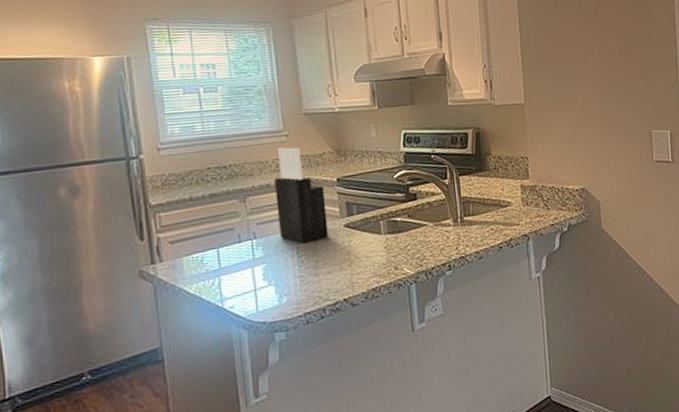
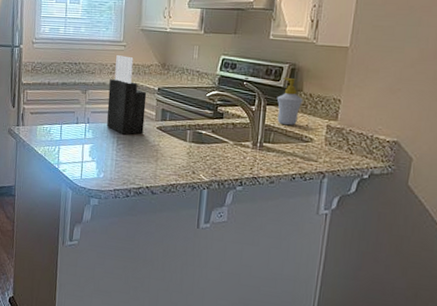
soap bottle: none [467,142,494,194] -> present [276,77,303,126]

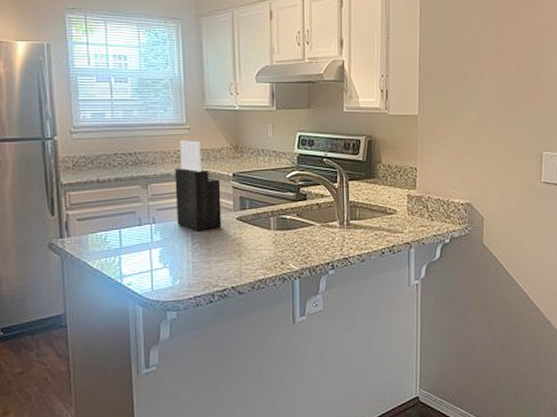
soap bottle: present [276,77,303,126] -> none [357,150,383,200]

